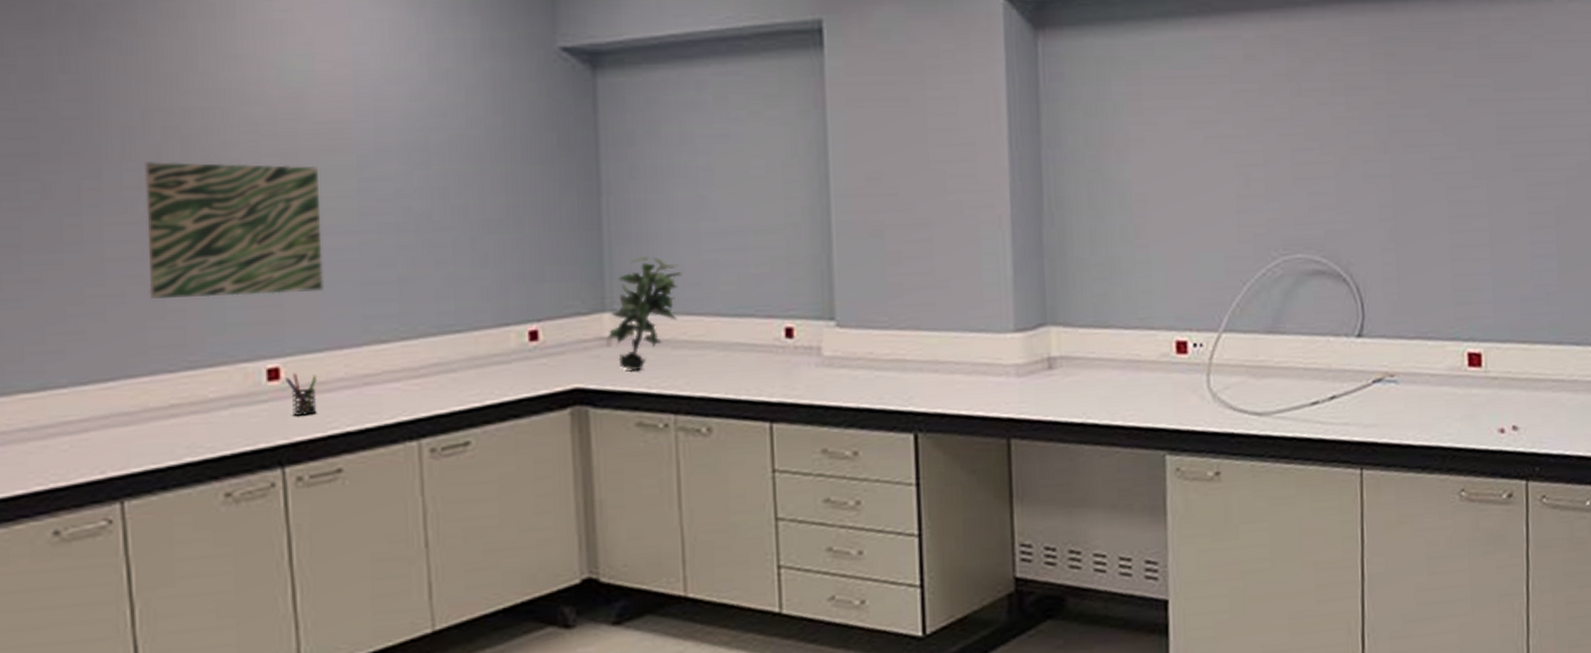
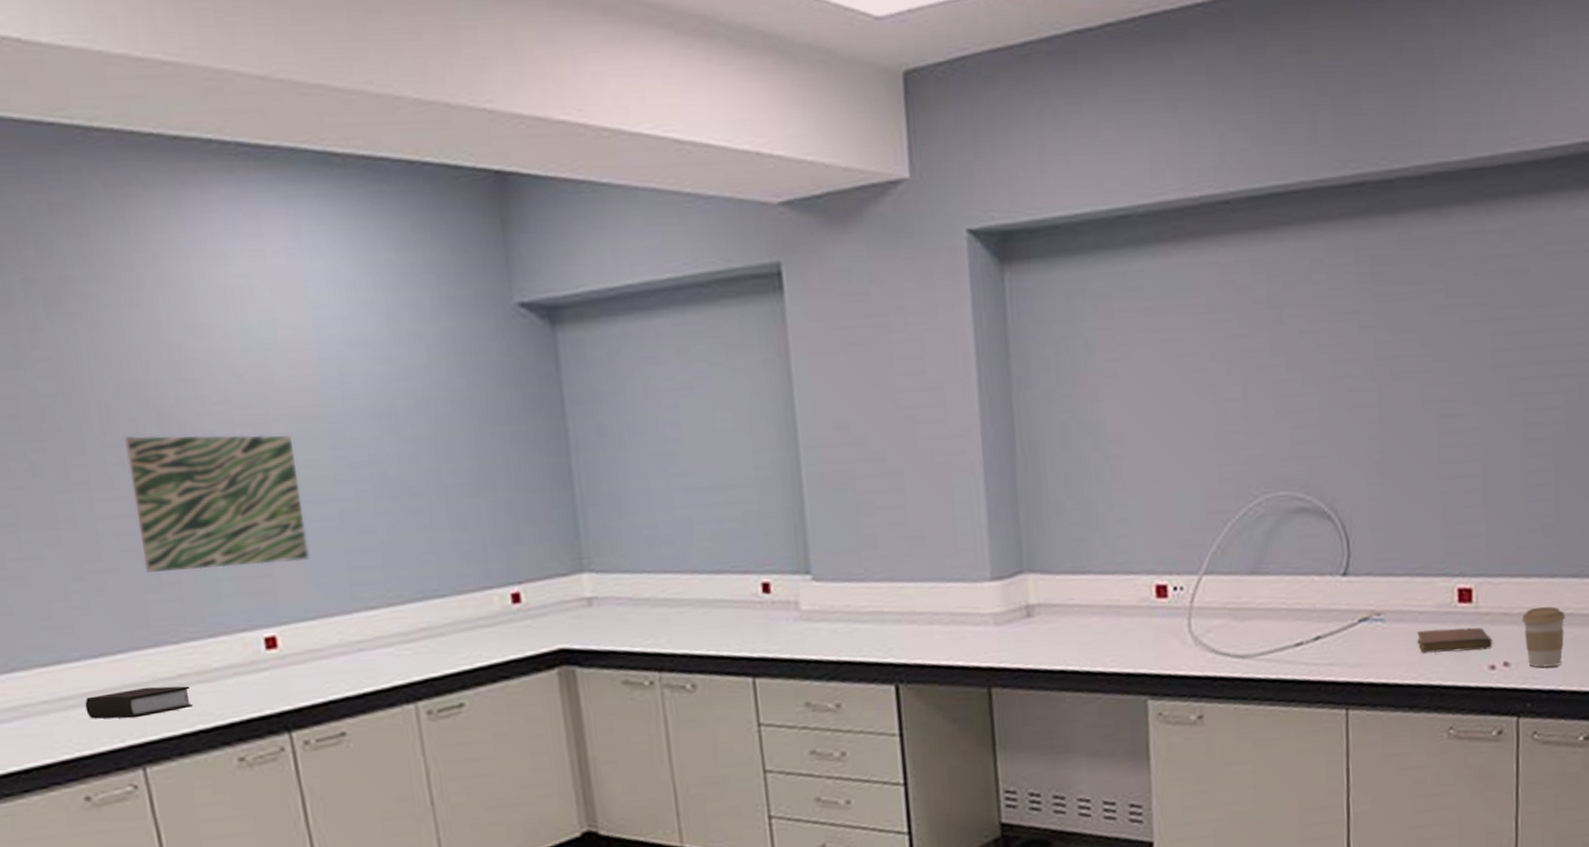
bible: none [67,416,184,449] -> present [85,686,194,719]
pen holder: present [285,373,317,416] -> none [283,641,316,683]
potted plant: present [606,257,682,371] -> none [587,515,657,631]
notebook: none [1428,391,1502,416] -> present [1416,627,1493,654]
coffee cup: none [1529,372,1571,433] -> present [1522,606,1566,668]

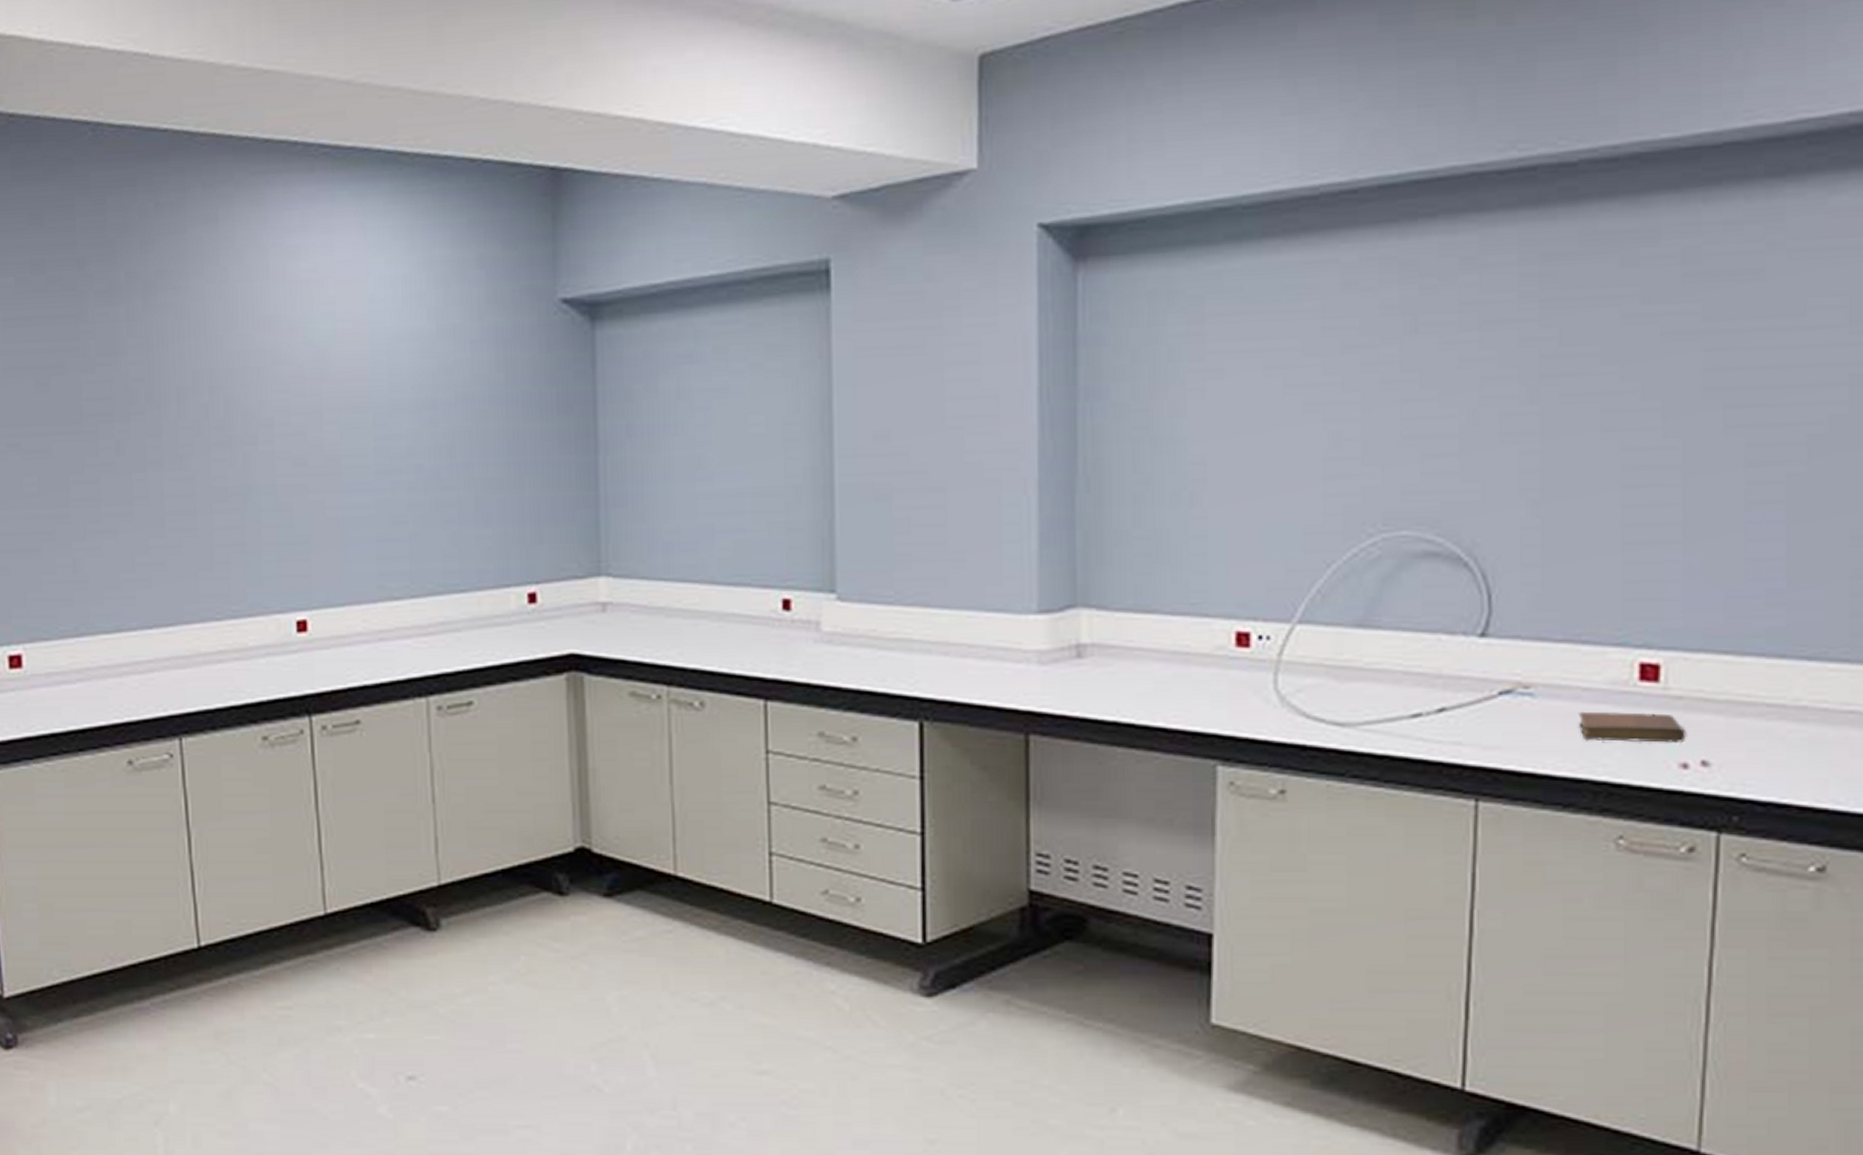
bible: present [85,686,194,719] -> none [137,660,229,689]
wall art: present [123,435,310,573] -> none [195,421,344,551]
coffee cup: present [1522,606,1566,668] -> none [1730,694,1796,773]

